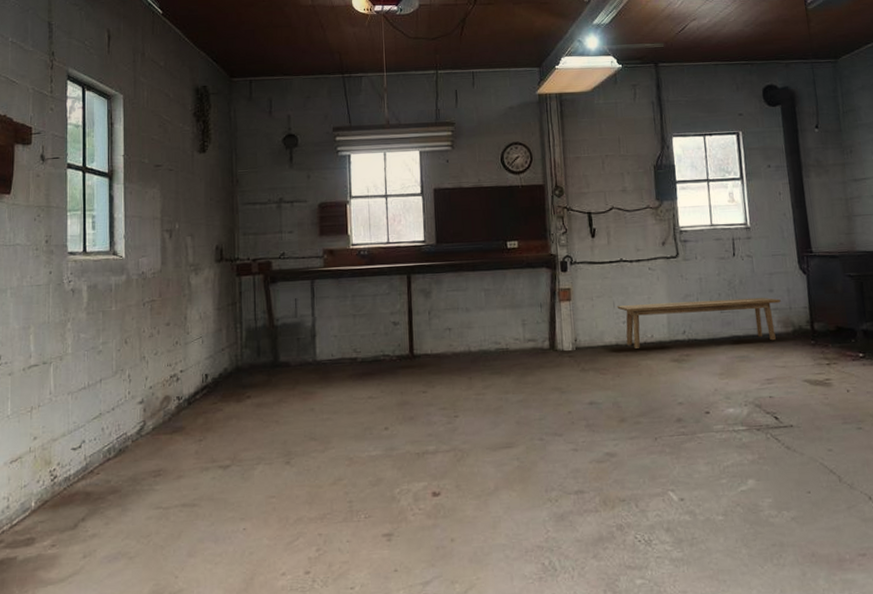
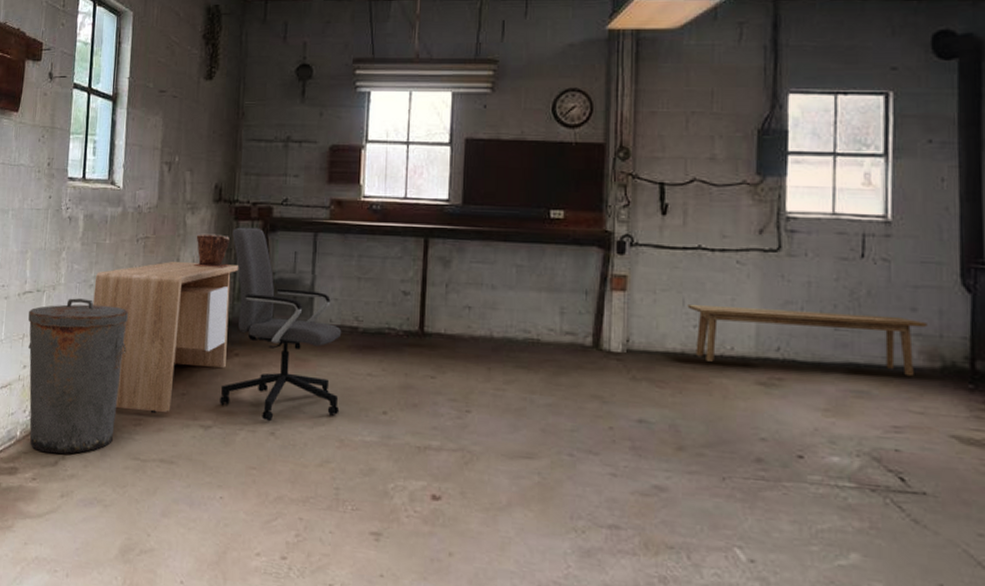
trash can: none [36,364,141,518] -> present [28,298,129,454]
desk: none [103,316,245,463] -> present [93,262,239,414]
plant pot: none [201,290,236,323] -> present [194,233,230,268]
office chair: none [236,281,347,453] -> present [219,227,342,422]

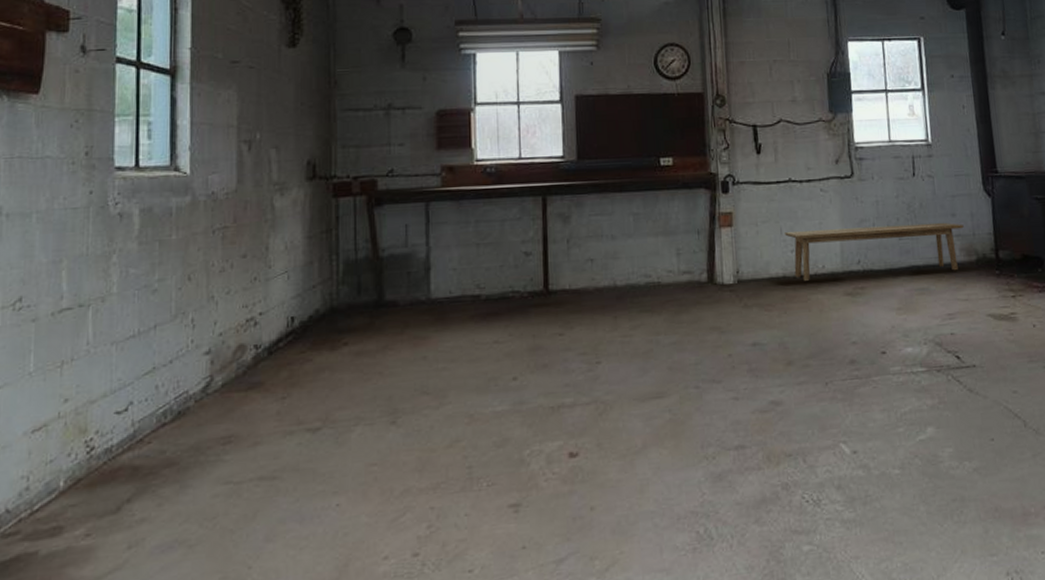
trash can: present [28,298,129,454] -> none [68,307,208,500]
desk: present [93,262,239,414] -> none [158,246,342,428]
plant pot: present [194,233,230,268] -> none [287,214,331,254]
office chair: present [219,227,342,422] -> none [329,203,467,411]

